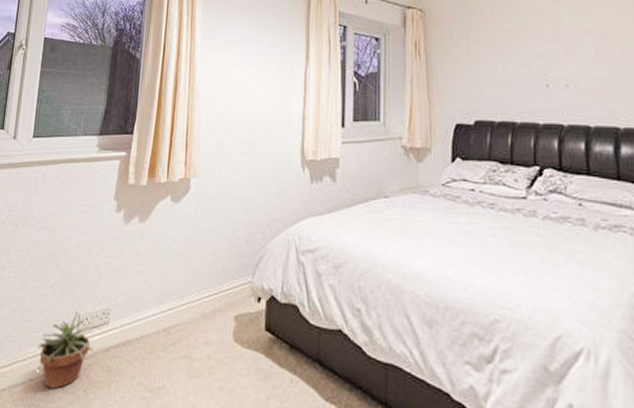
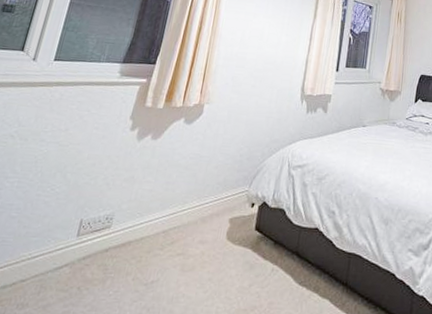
potted plant: present [36,311,96,389] -> none [31,217,95,288]

